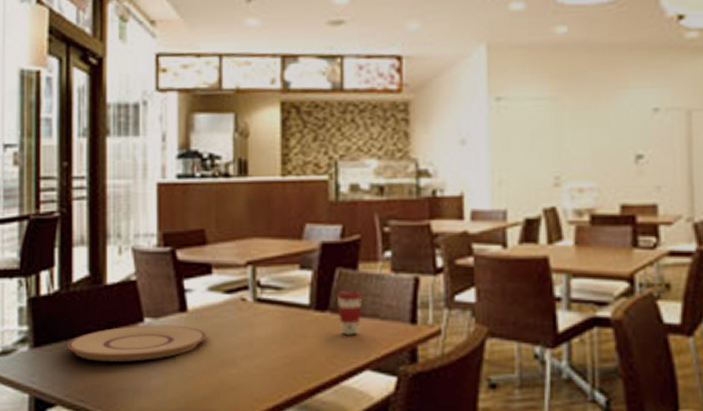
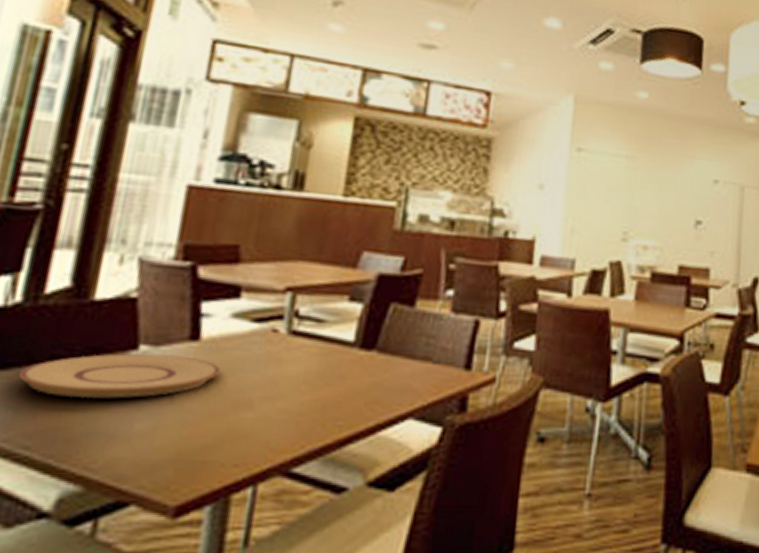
coffee cup: present [336,289,363,336] -> none [385,328,417,379]

